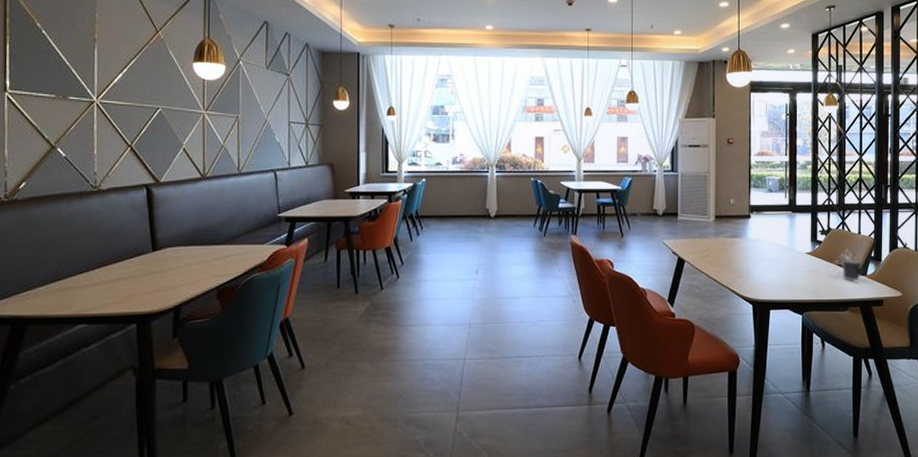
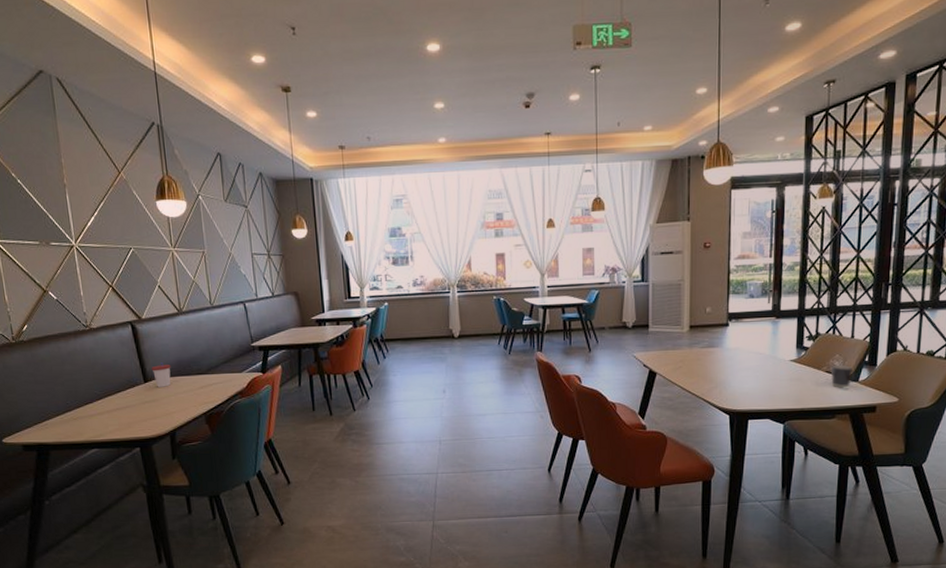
cup: none [163,230,185,257] -> present [151,362,171,387]

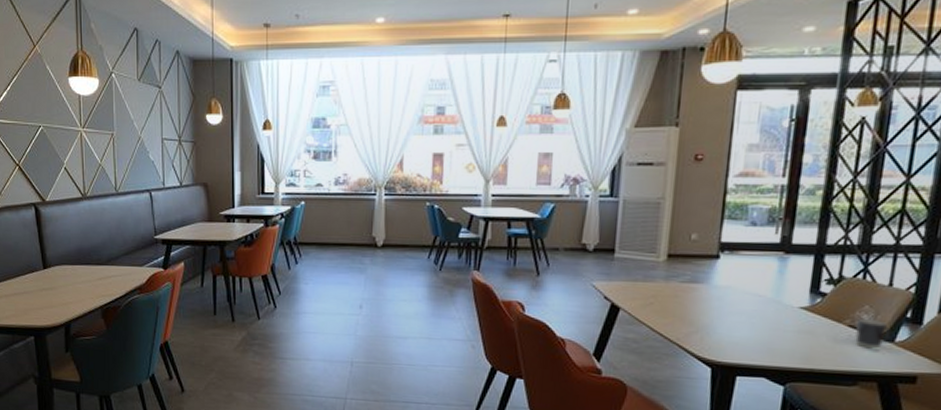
cup: present [151,362,171,387] -> none [51,249,71,275]

